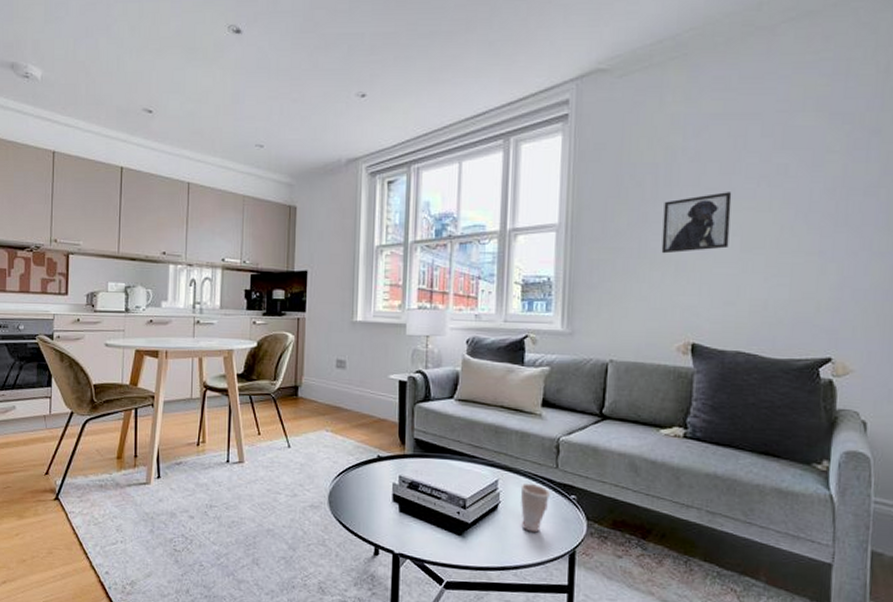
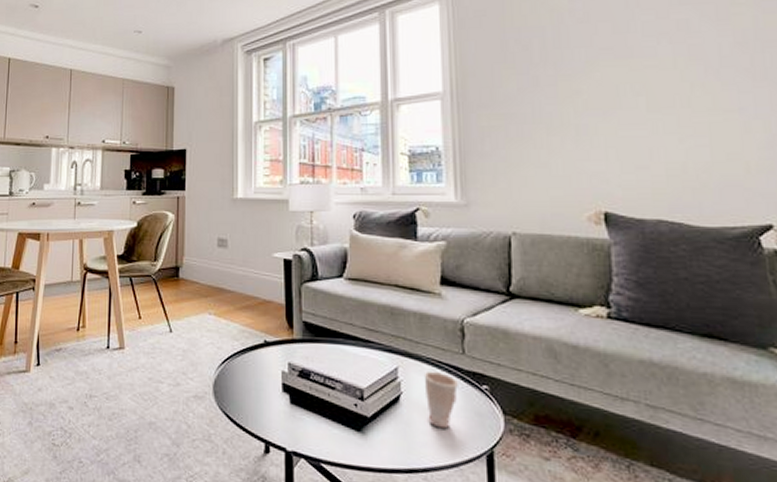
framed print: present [661,192,732,254] -> none [555,51,633,118]

